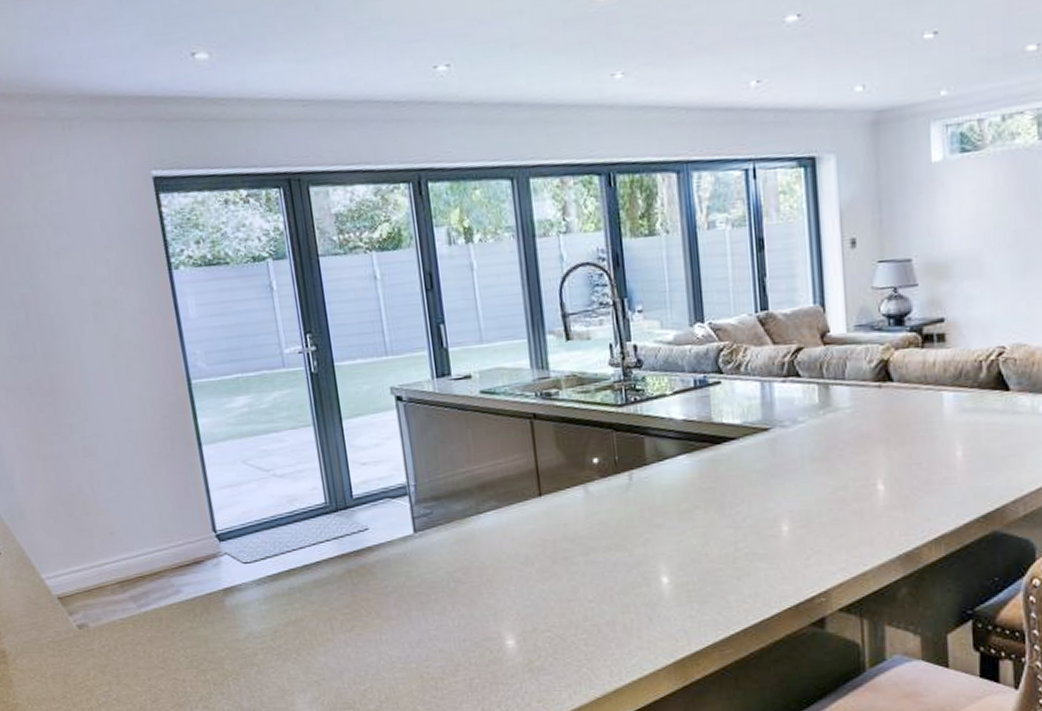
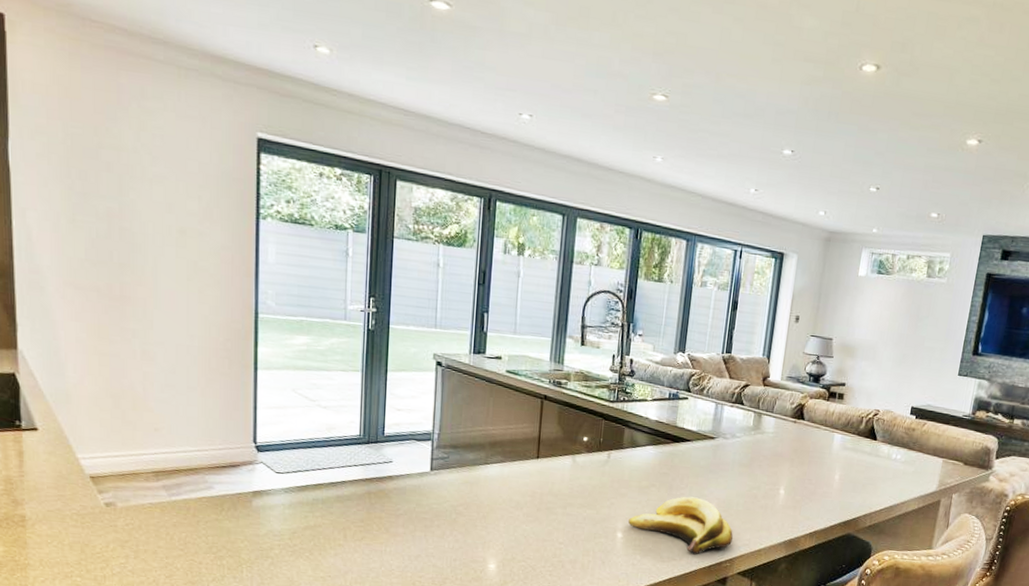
banana: none [673,513,822,593] -> present [628,496,733,555]

